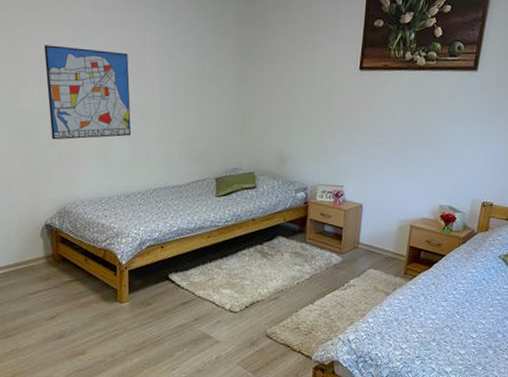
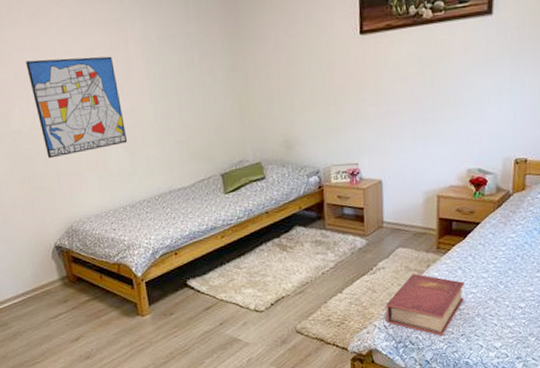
book: none [351,295,425,355] -> present [386,274,465,336]

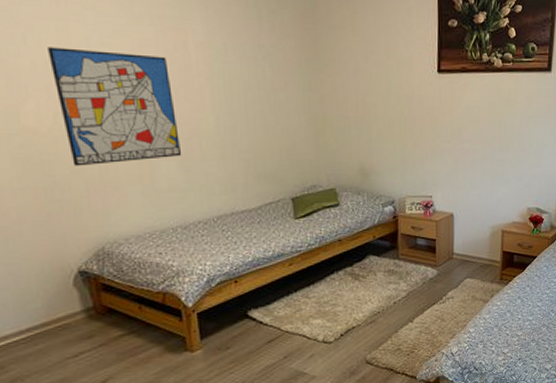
book: present [386,274,465,336] -> none [453,303,523,361]

